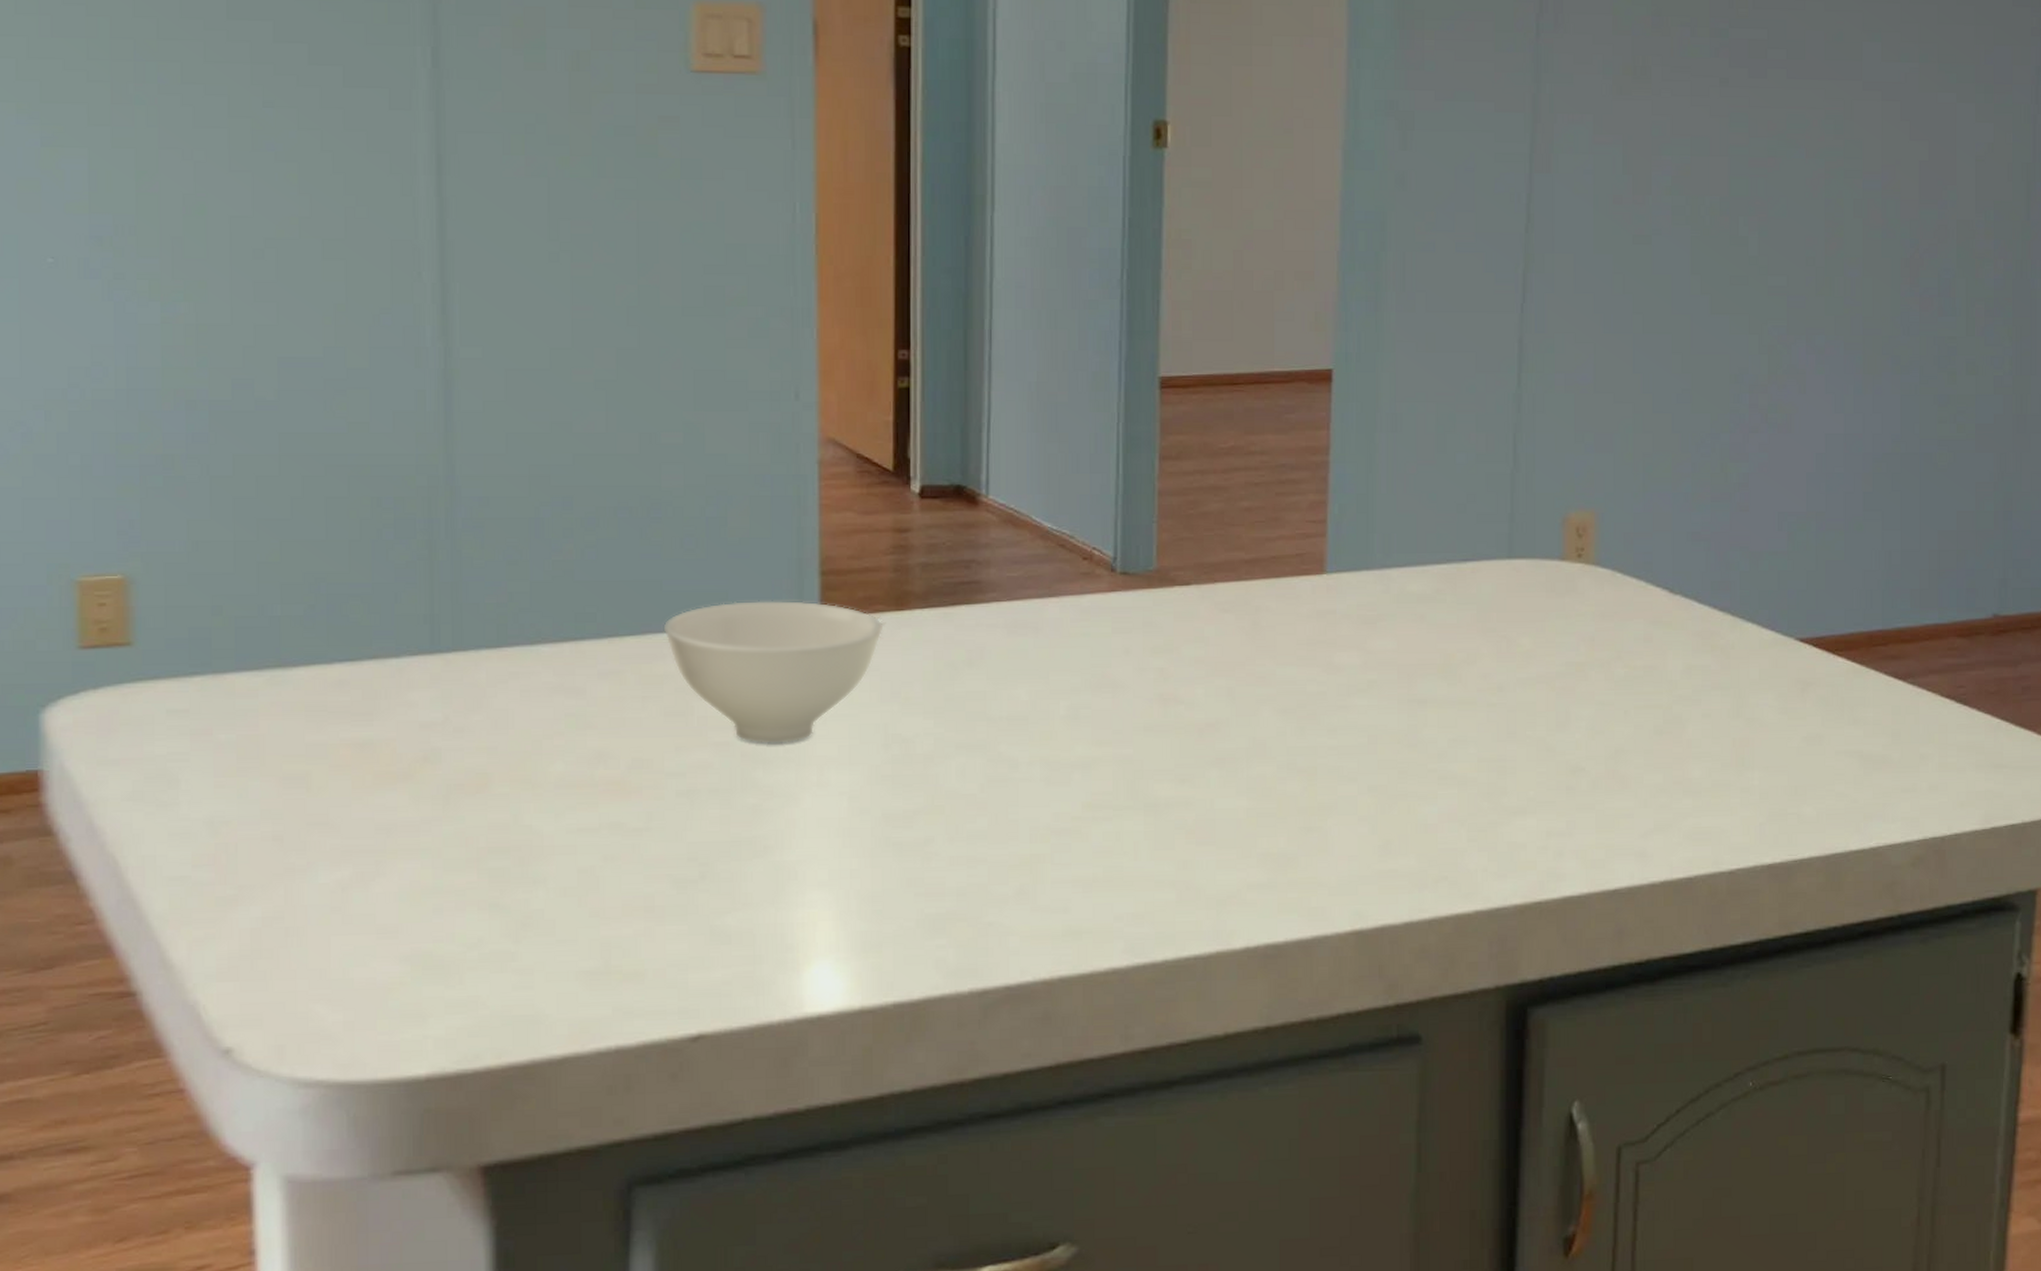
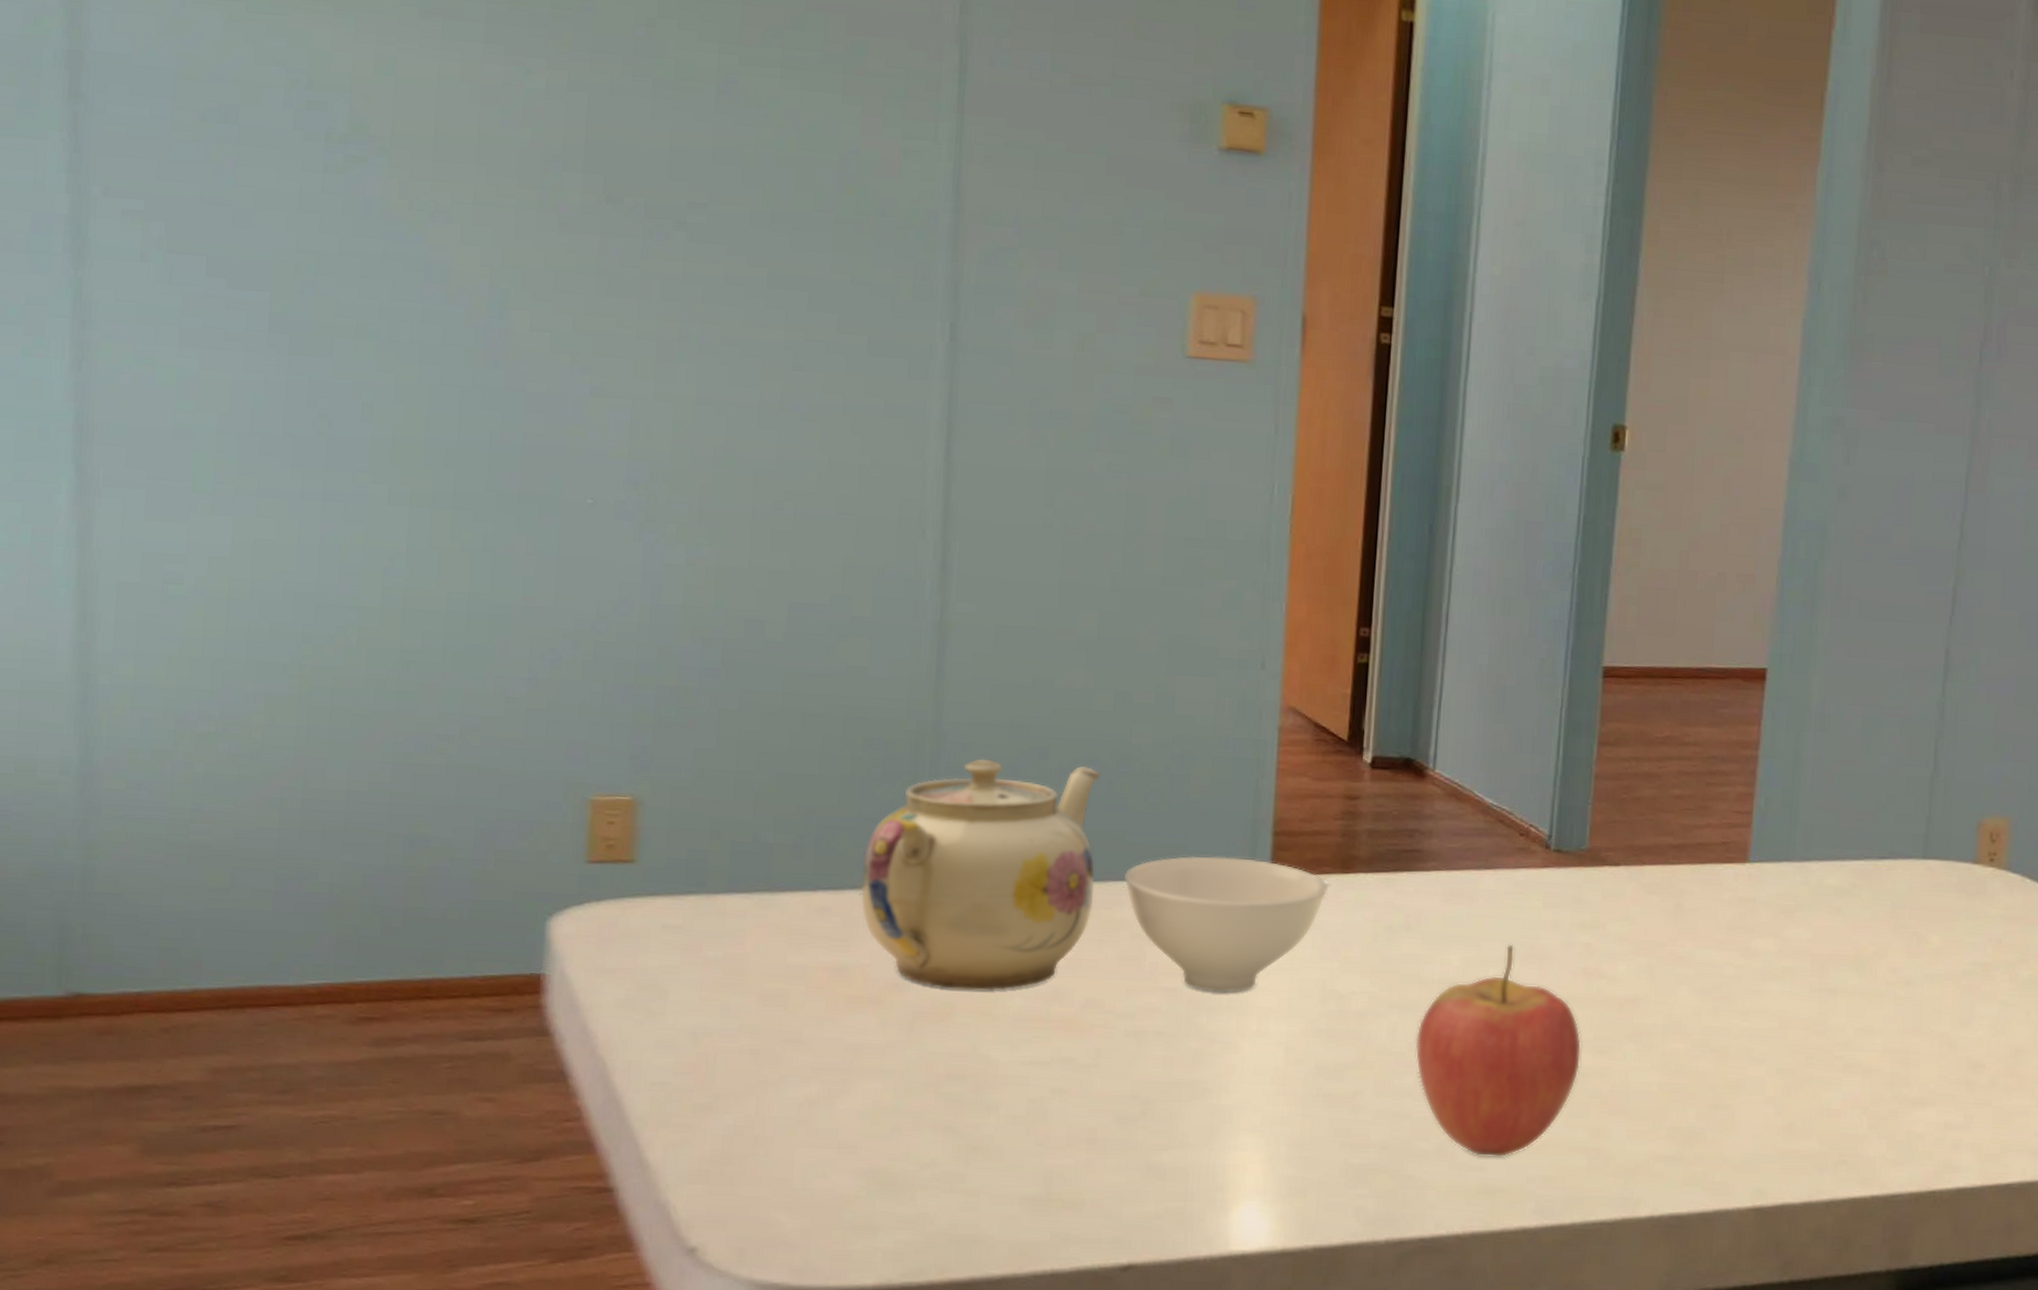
teapot: none [379,512,633,758] -> present [861,758,1100,991]
fruit: none [987,674,1163,898] -> present [1415,944,1582,1158]

